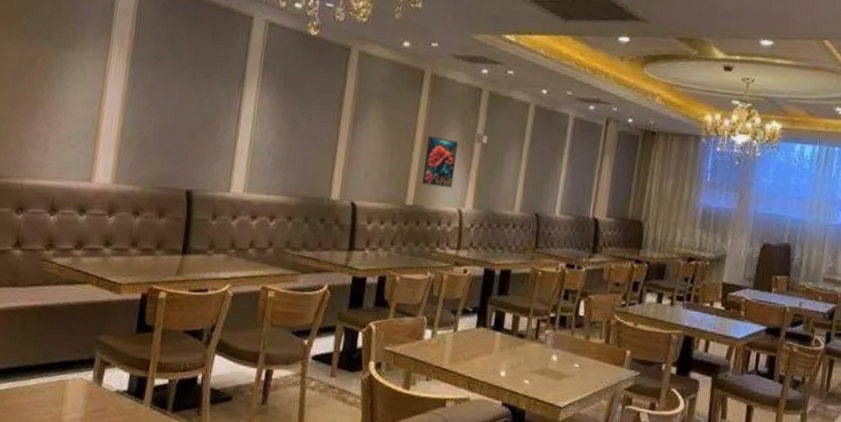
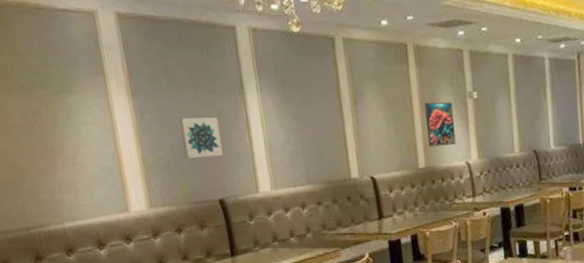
wall art: none [164,97,210,145] -> present [179,117,223,159]

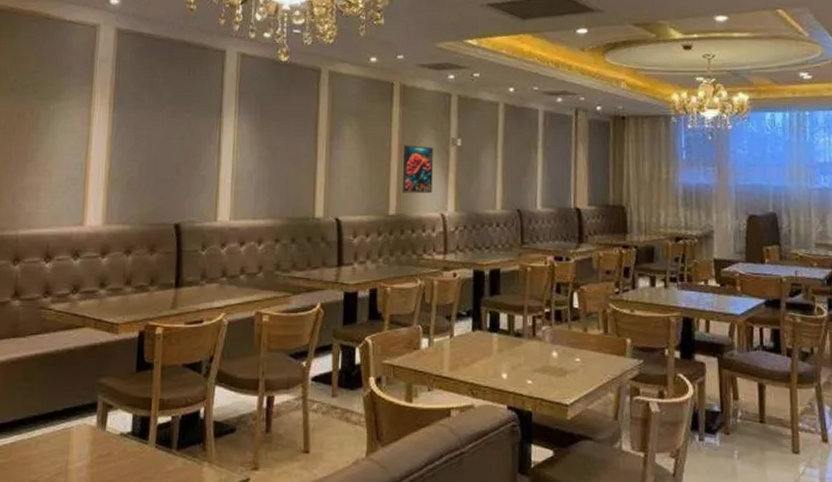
wall art: present [179,117,223,159] -> none [150,135,191,178]

